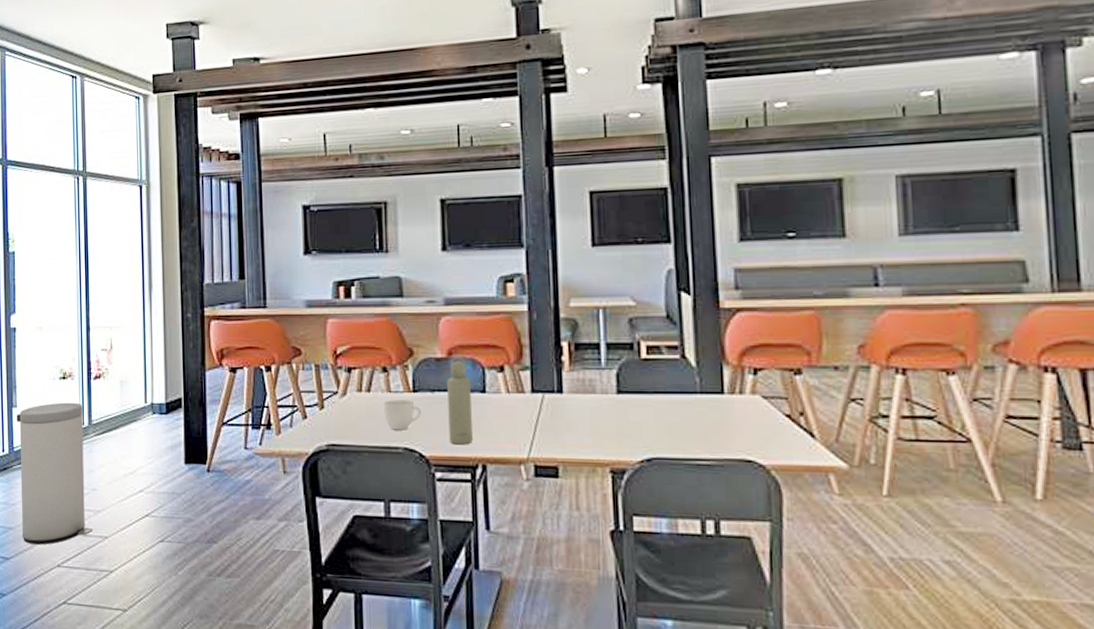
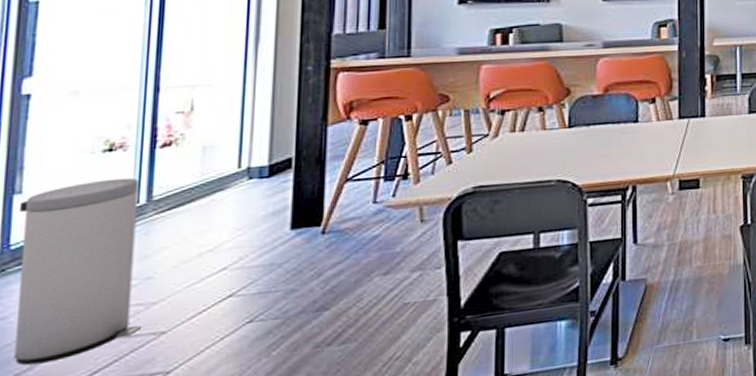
cup: present [383,400,421,430] -> none [537,135,576,165]
bottle: present [447,356,473,445] -> none [602,92,624,171]

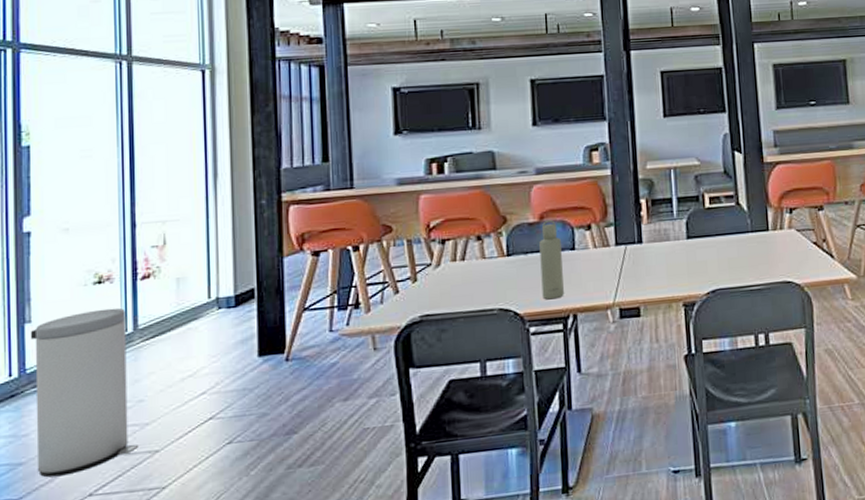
bottle: none [602,92,624,171] -> present [539,219,564,300]

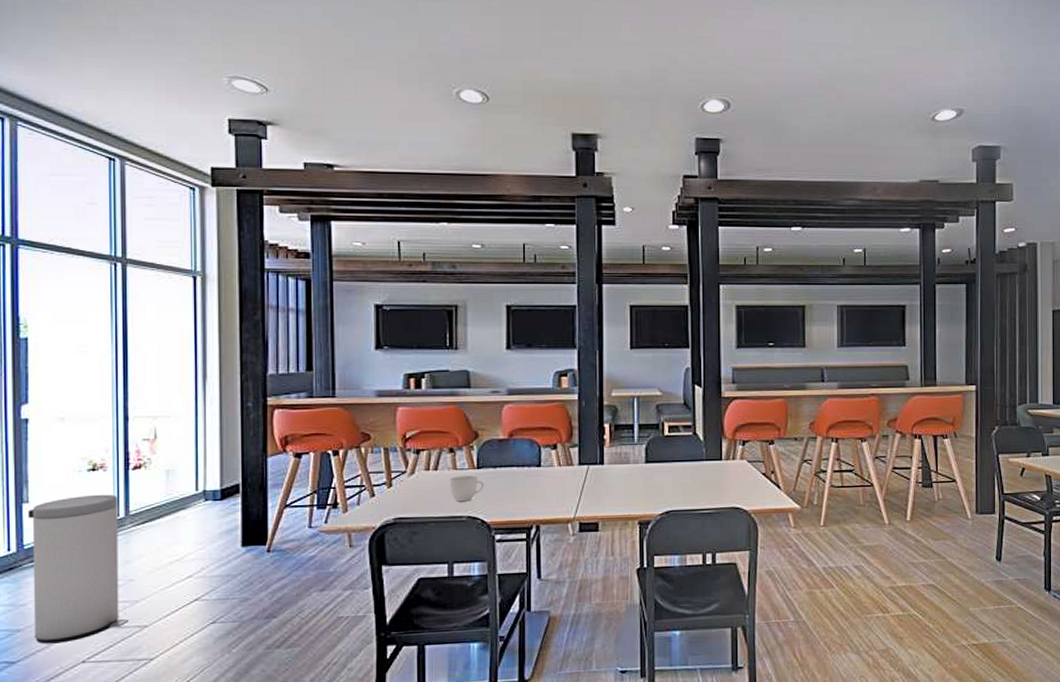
cup: none [478,263,515,294] -> present [449,475,484,502]
bottle: present [539,219,564,300] -> none [508,437,528,511]

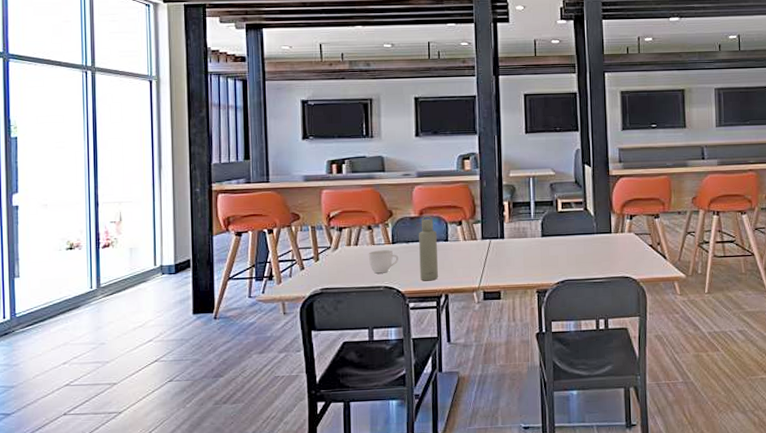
pedal bin: present [27,494,130,644] -> none [18,269,102,399]
bottle: none [508,437,528,511] -> present [419,215,438,281]

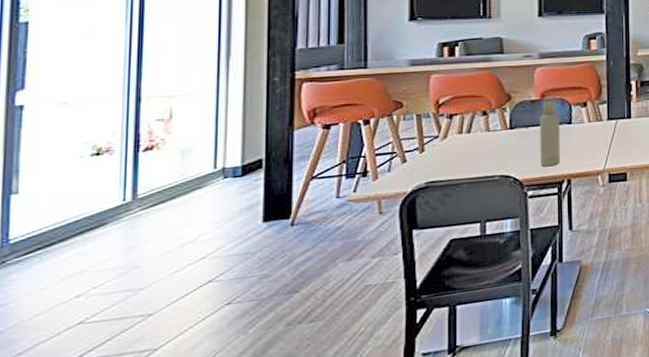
cup: present [368,250,398,274] -> none [482,136,516,162]

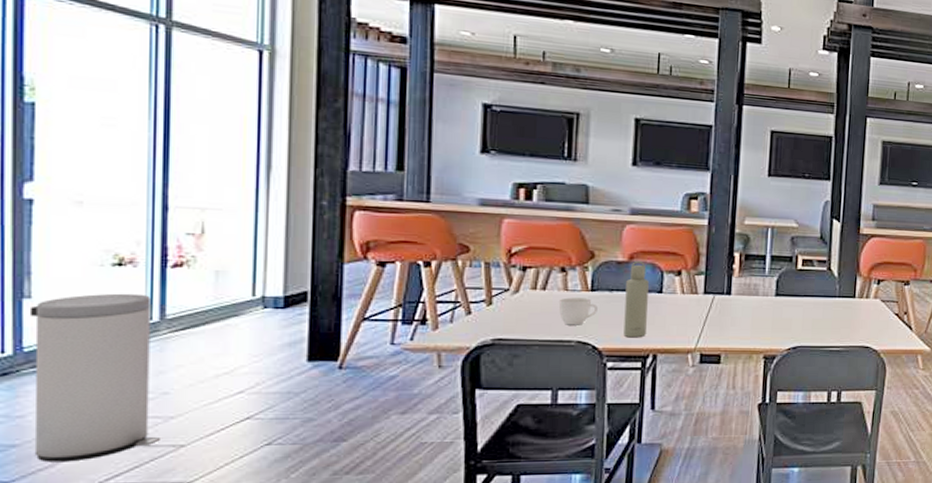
pedal bin: none [15,178,132,346] -> present [29,293,162,463]
cup: none [482,136,516,162] -> present [558,297,598,325]

